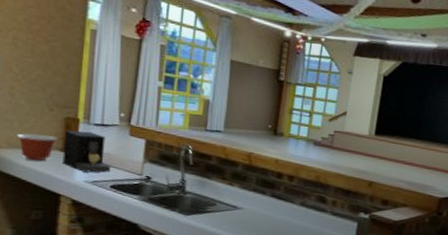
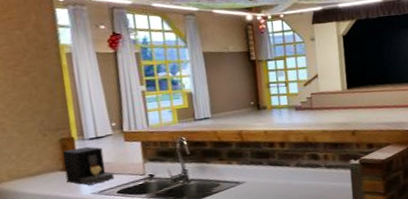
mixing bowl: present [17,133,57,161] -> none [16,159,57,187]

